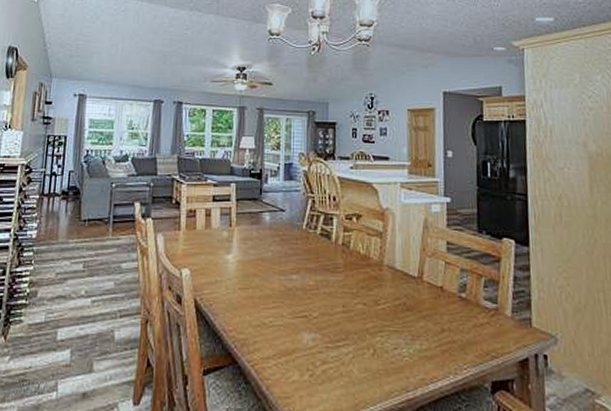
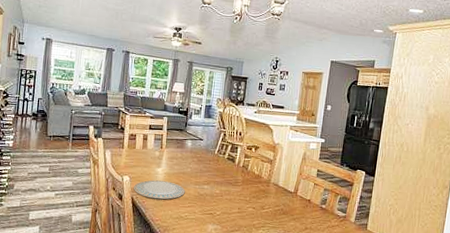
plate: none [197,272,267,300] -> present [134,180,185,200]

